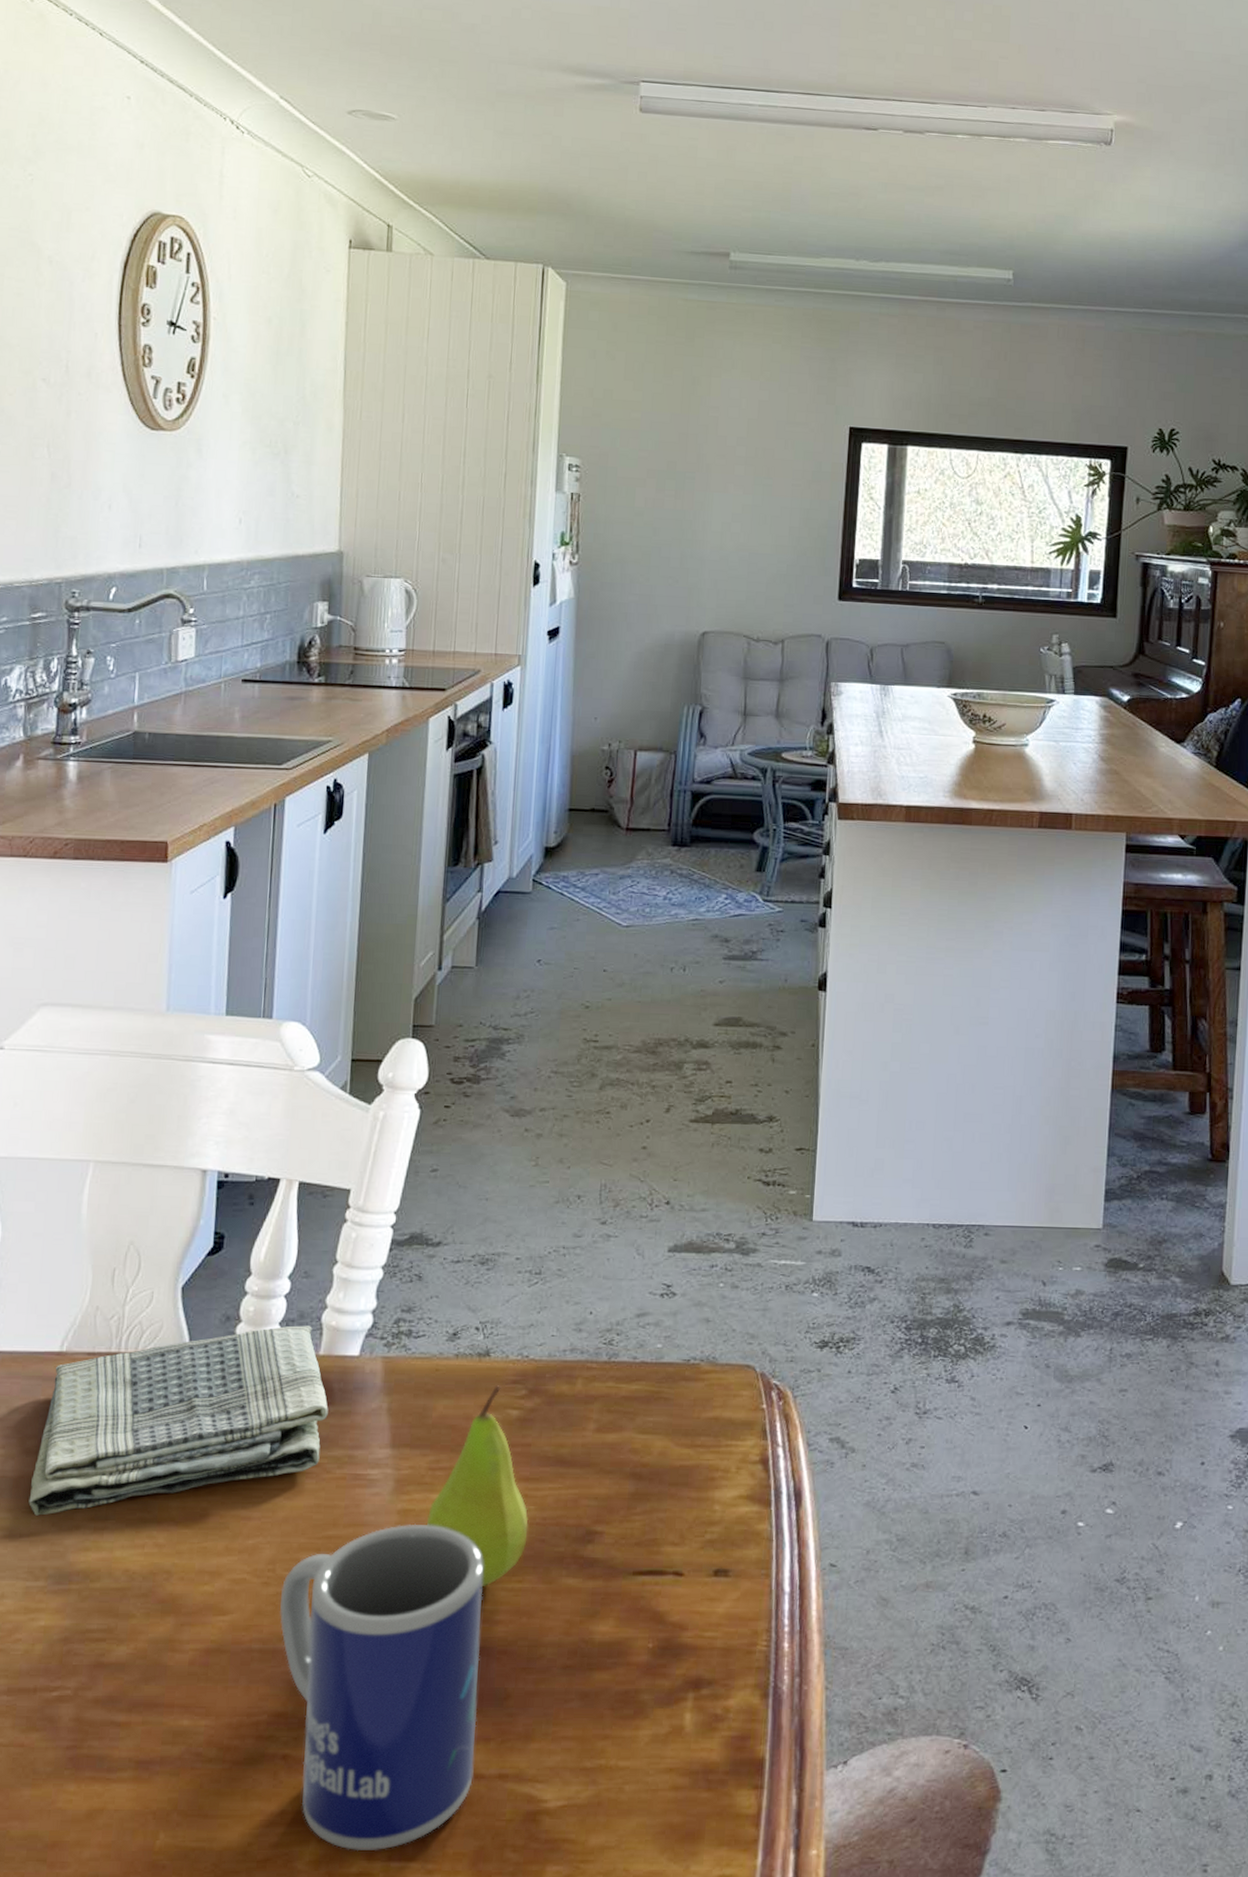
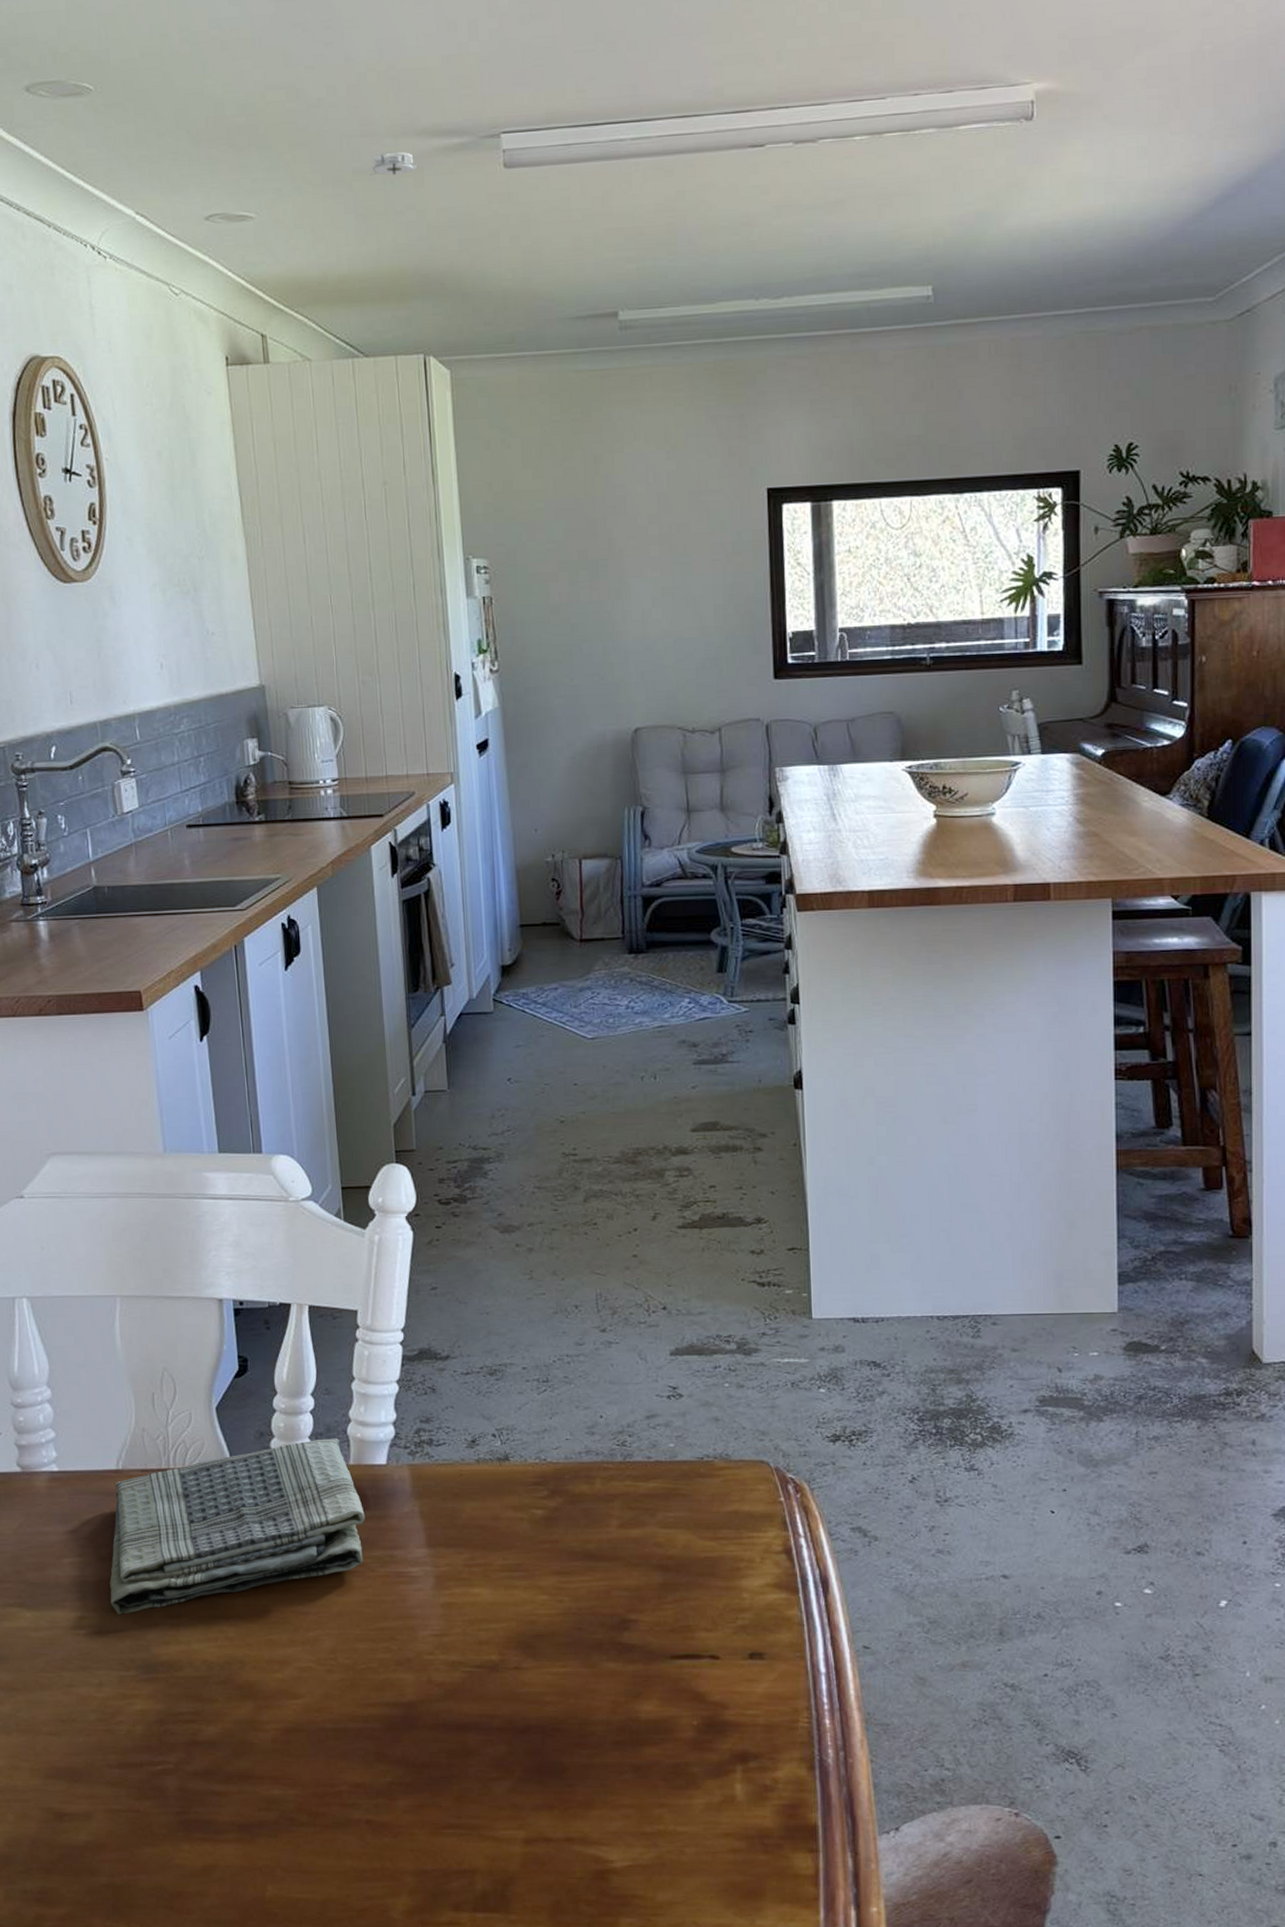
mug: present [280,1523,484,1852] -> none [345,1615,542,1904]
fruit: present [426,1385,529,1587] -> none [469,1487,566,1672]
smoke detector: none [513,80,560,103] -> present [369,151,418,176]

